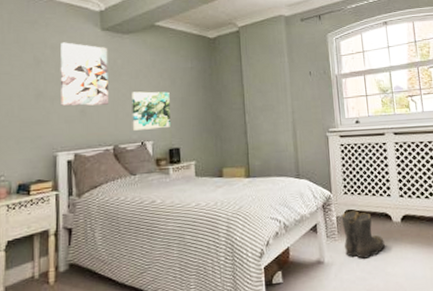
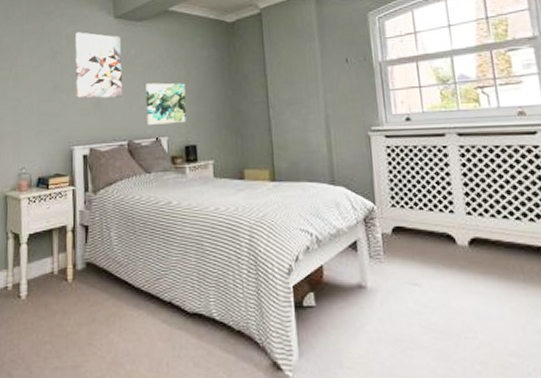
boots: present [341,211,385,259] -> none [388,228,447,288]

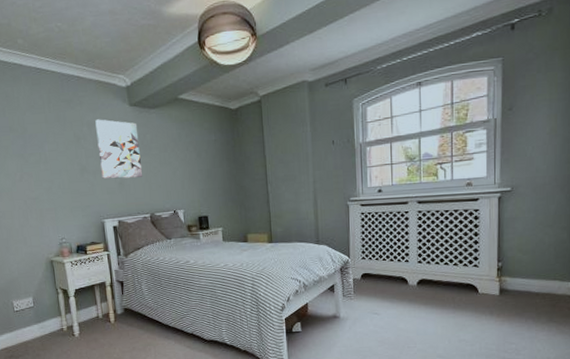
wall art: present [146,83,186,125] -> none [162,164,198,200]

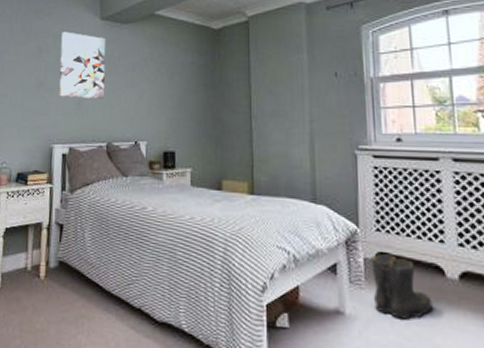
boots: none [358,274,399,316] -> present [370,254,433,320]

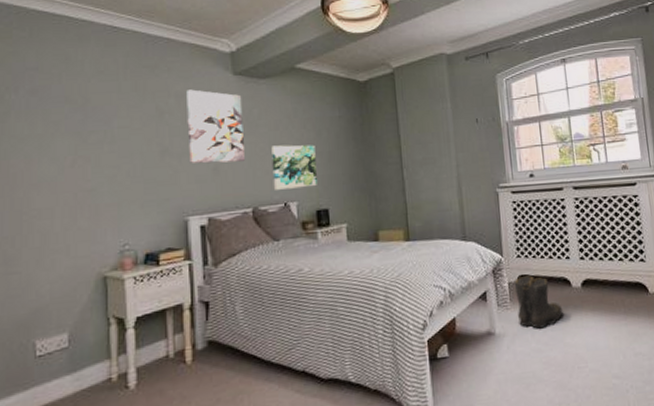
wall art: none [126,86,167,129] -> present [271,145,317,190]

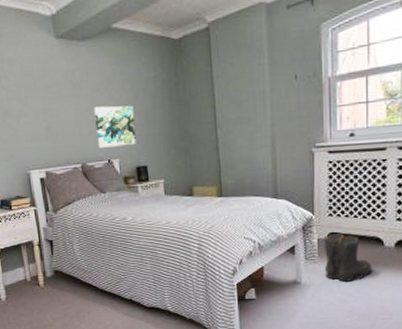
wall art: present [186,89,246,164] -> none [17,54,73,124]

